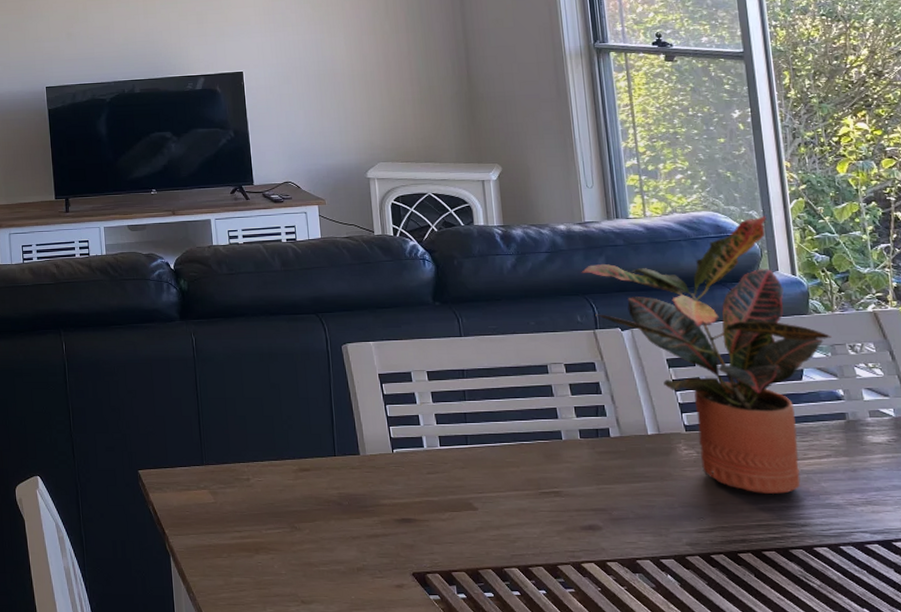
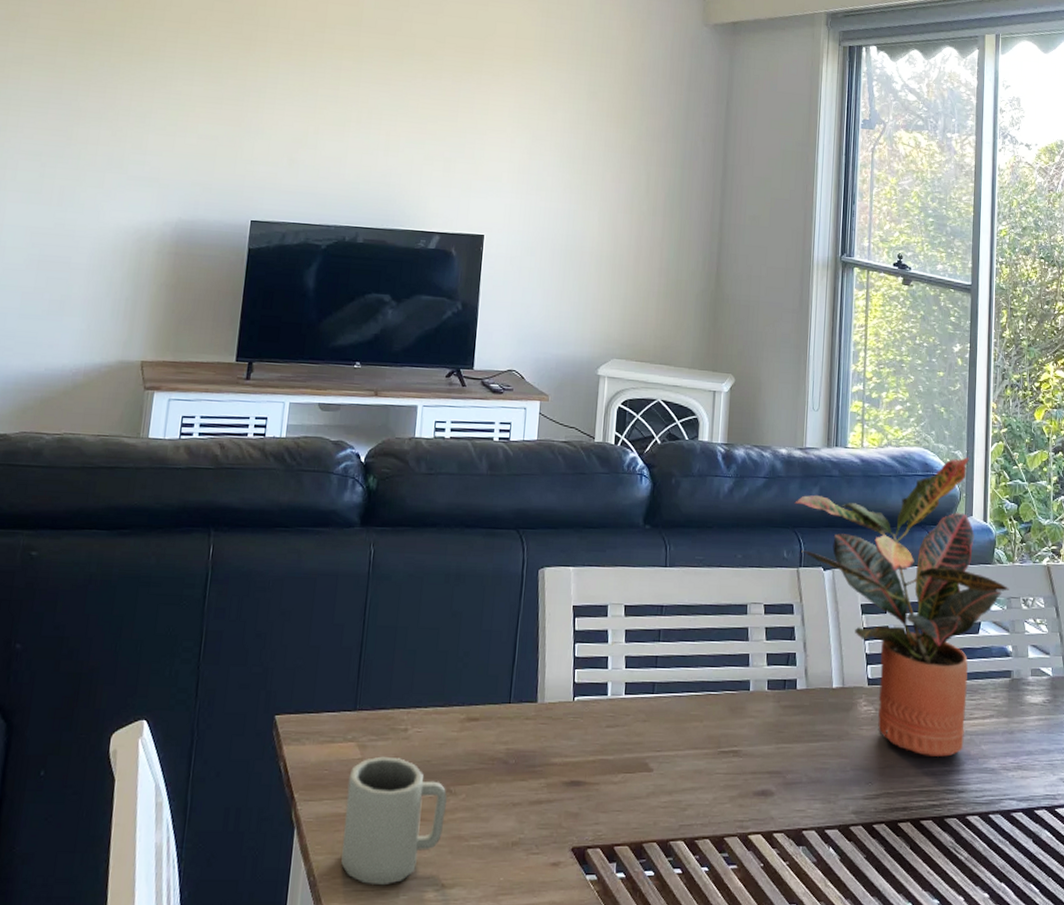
cup: none [207,500,295,601] -> present [341,756,447,886]

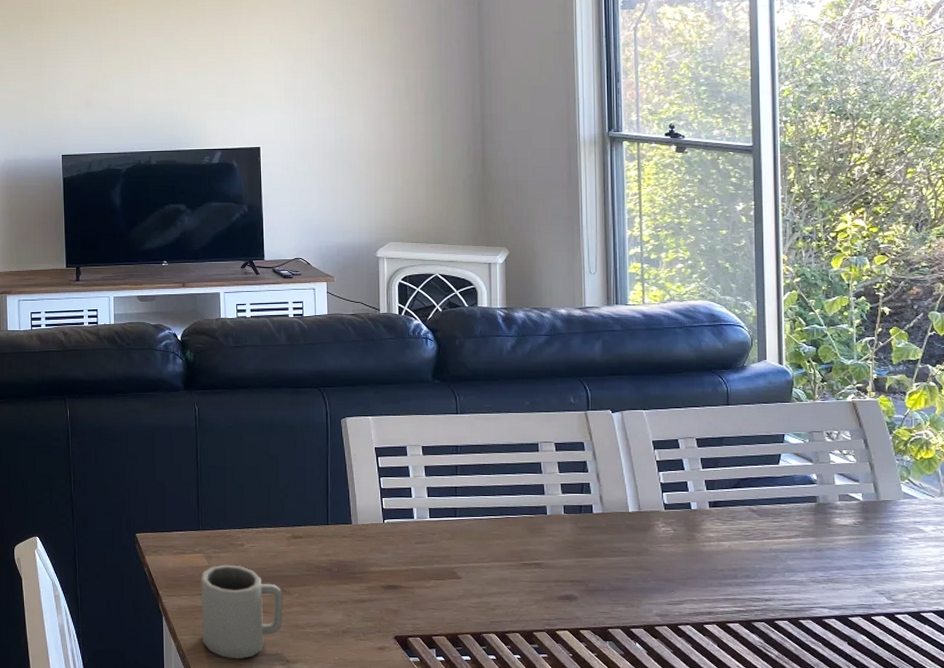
potted plant: present [794,457,1009,757] -> none [578,307,811,570]

